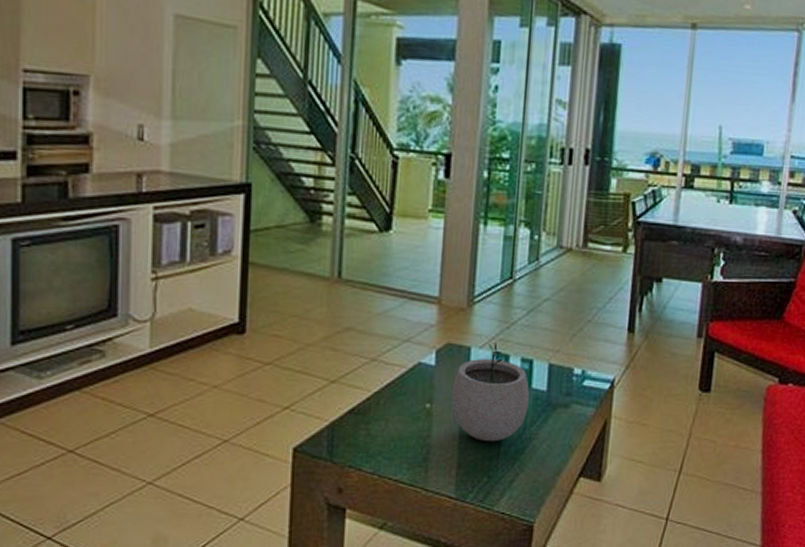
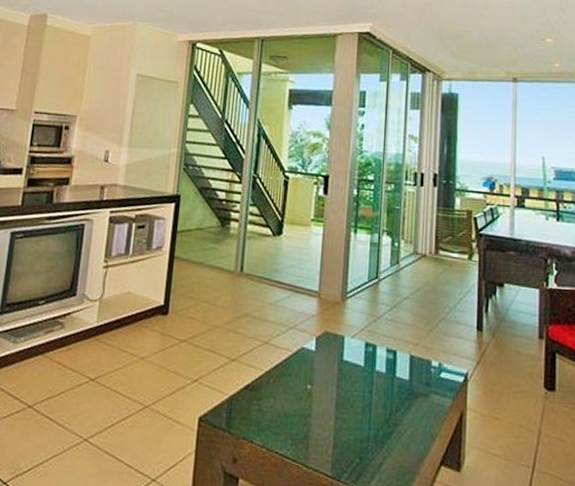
plant pot: present [451,341,530,442] -> none [328,332,395,425]

